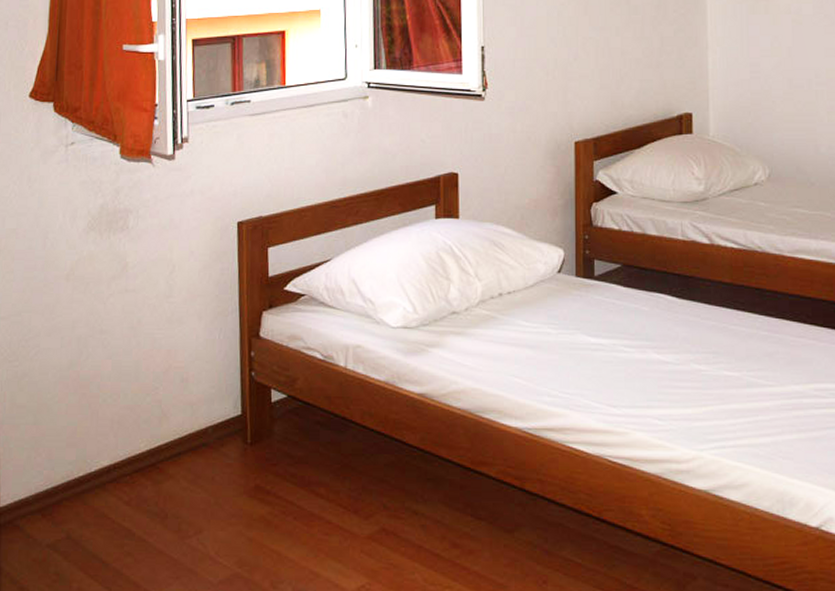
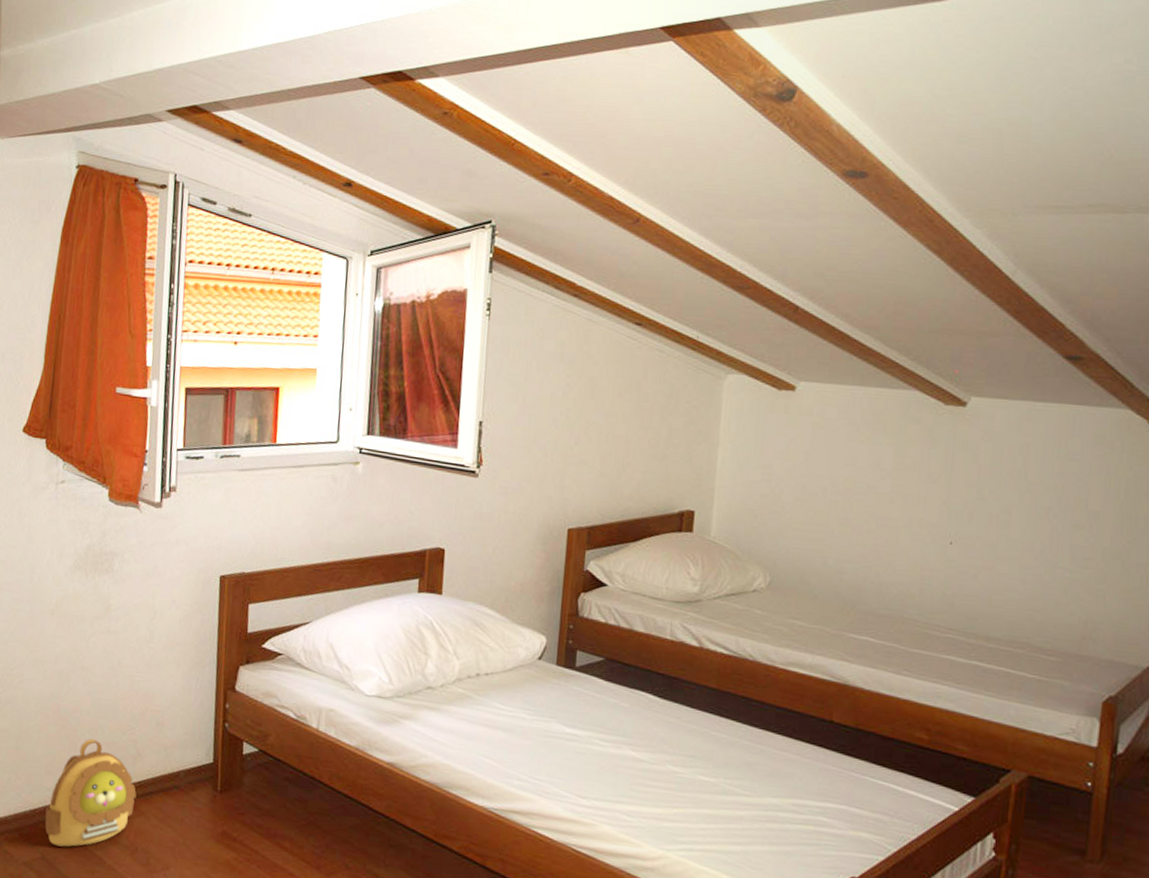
backpack: none [68,404,164,523] -> present [45,739,137,847]

